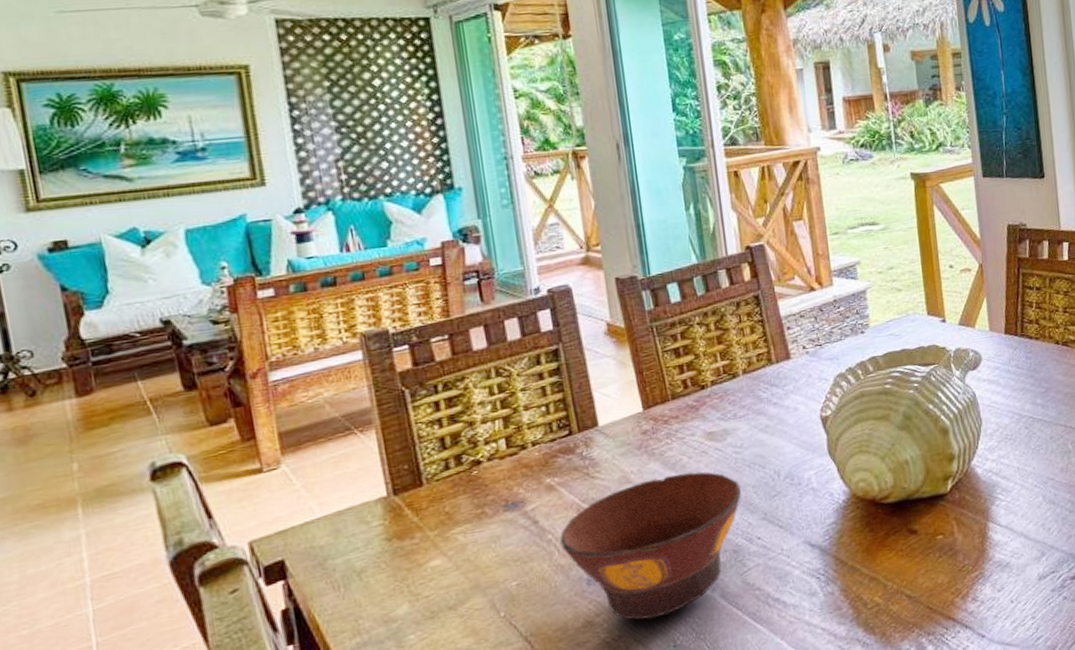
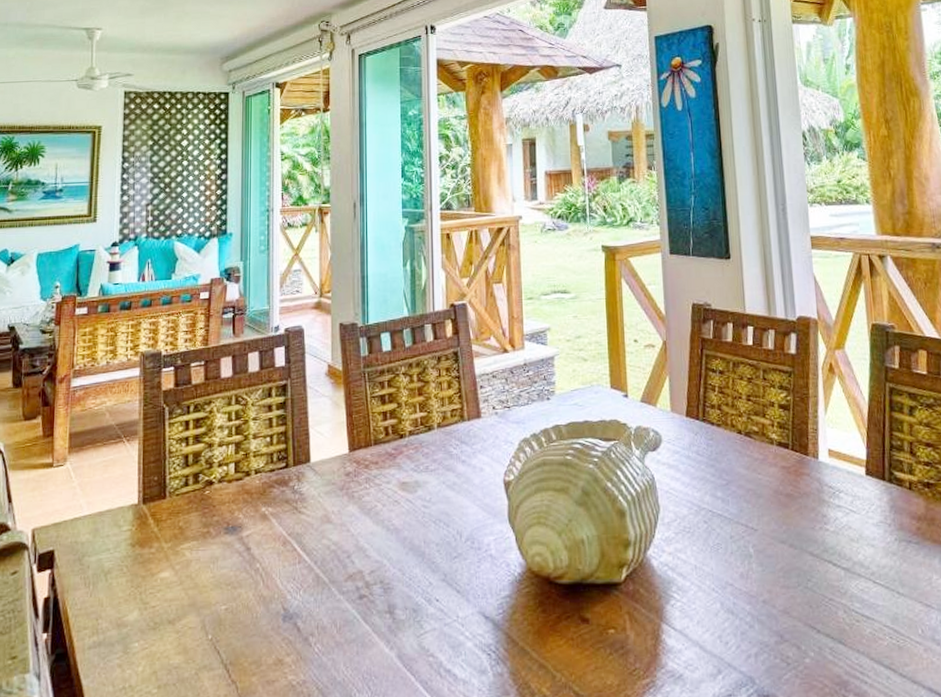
bowl: present [560,471,741,620] -> none [266,520,425,668]

